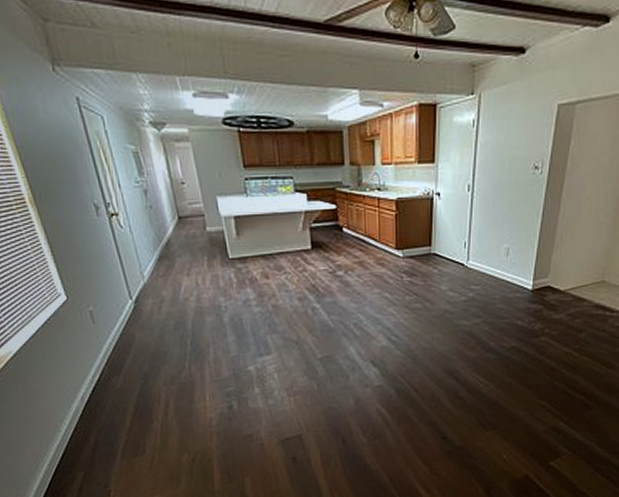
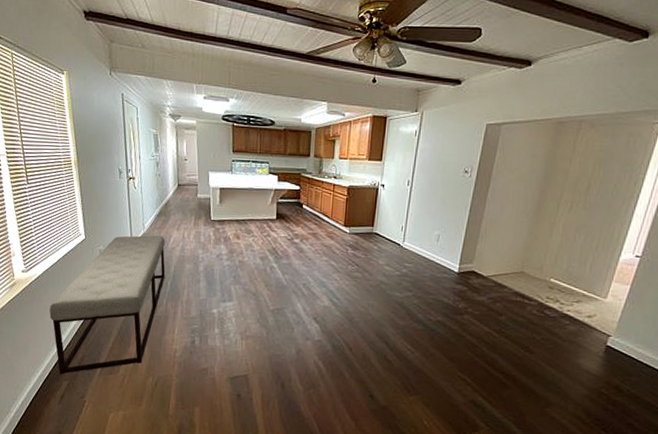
bench: none [39,285,183,465] -> present [49,235,166,375]

